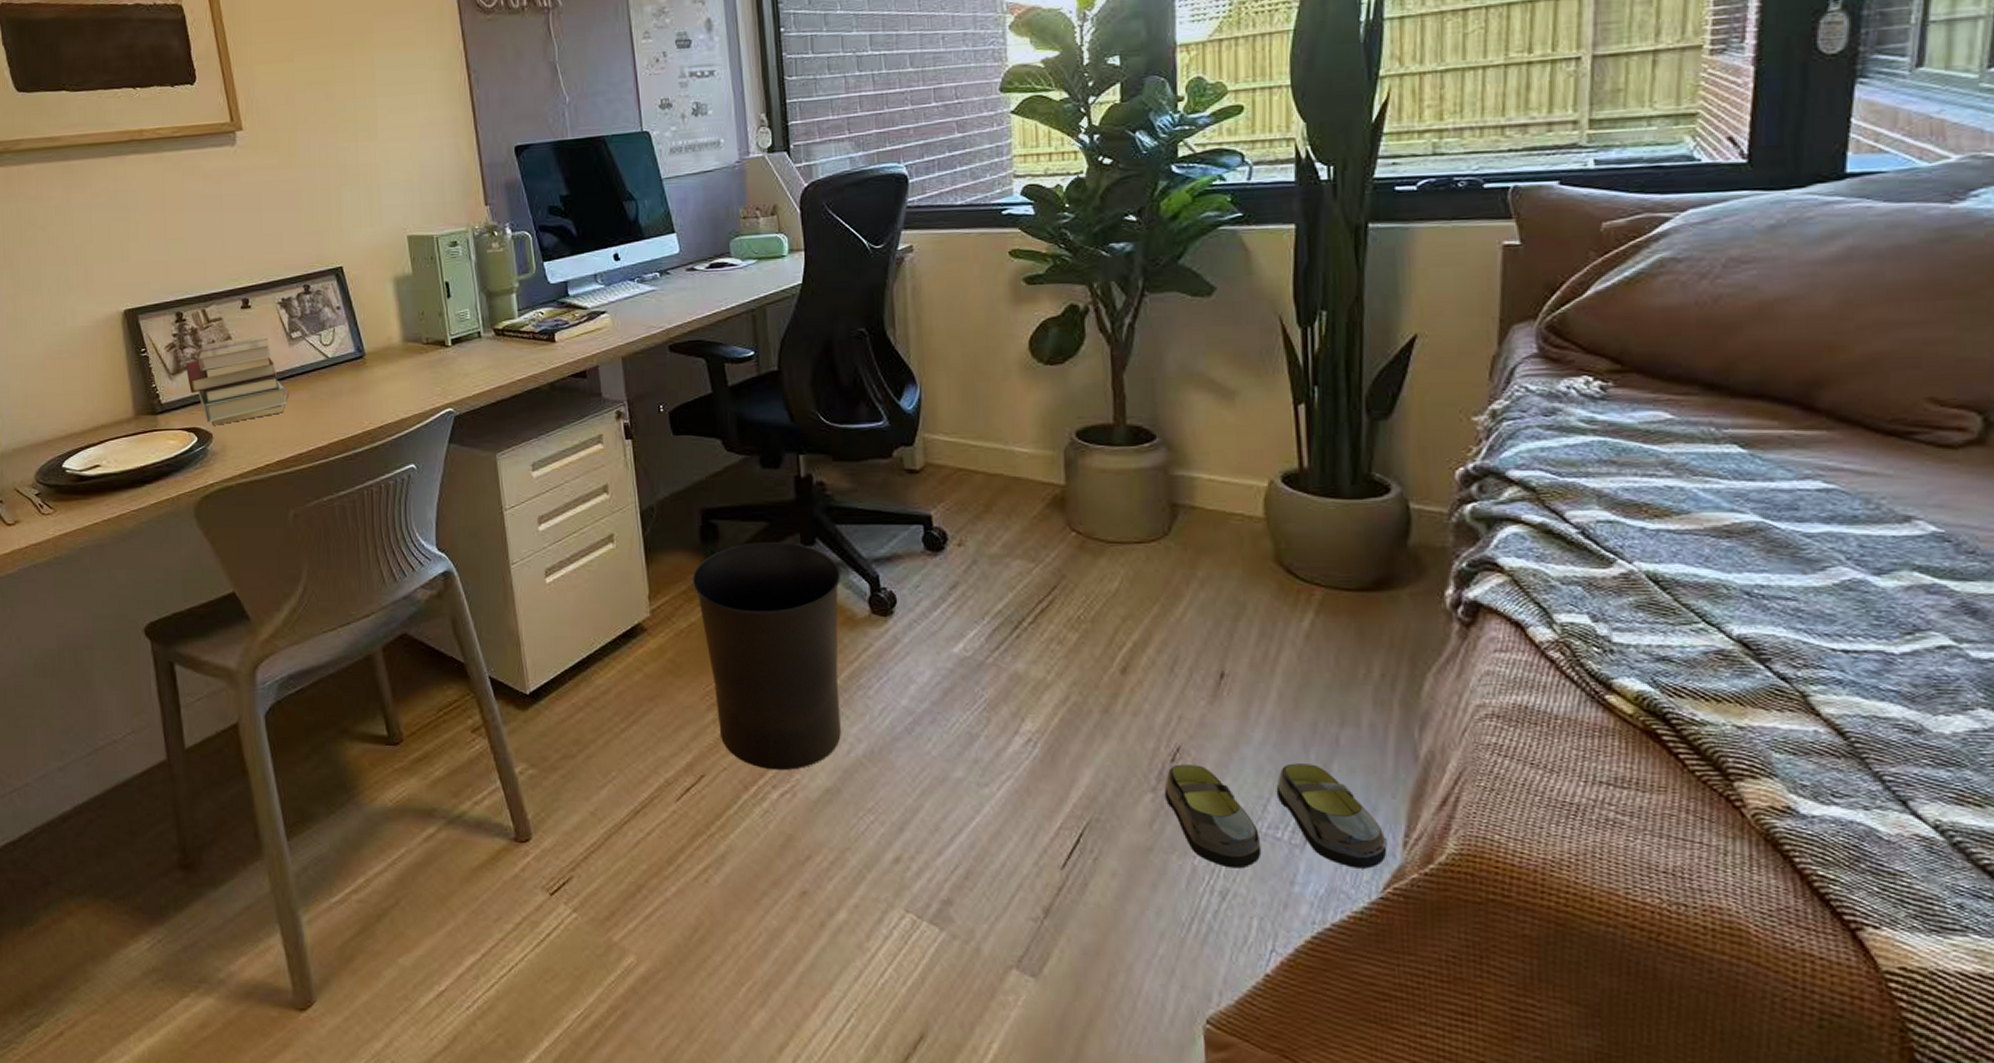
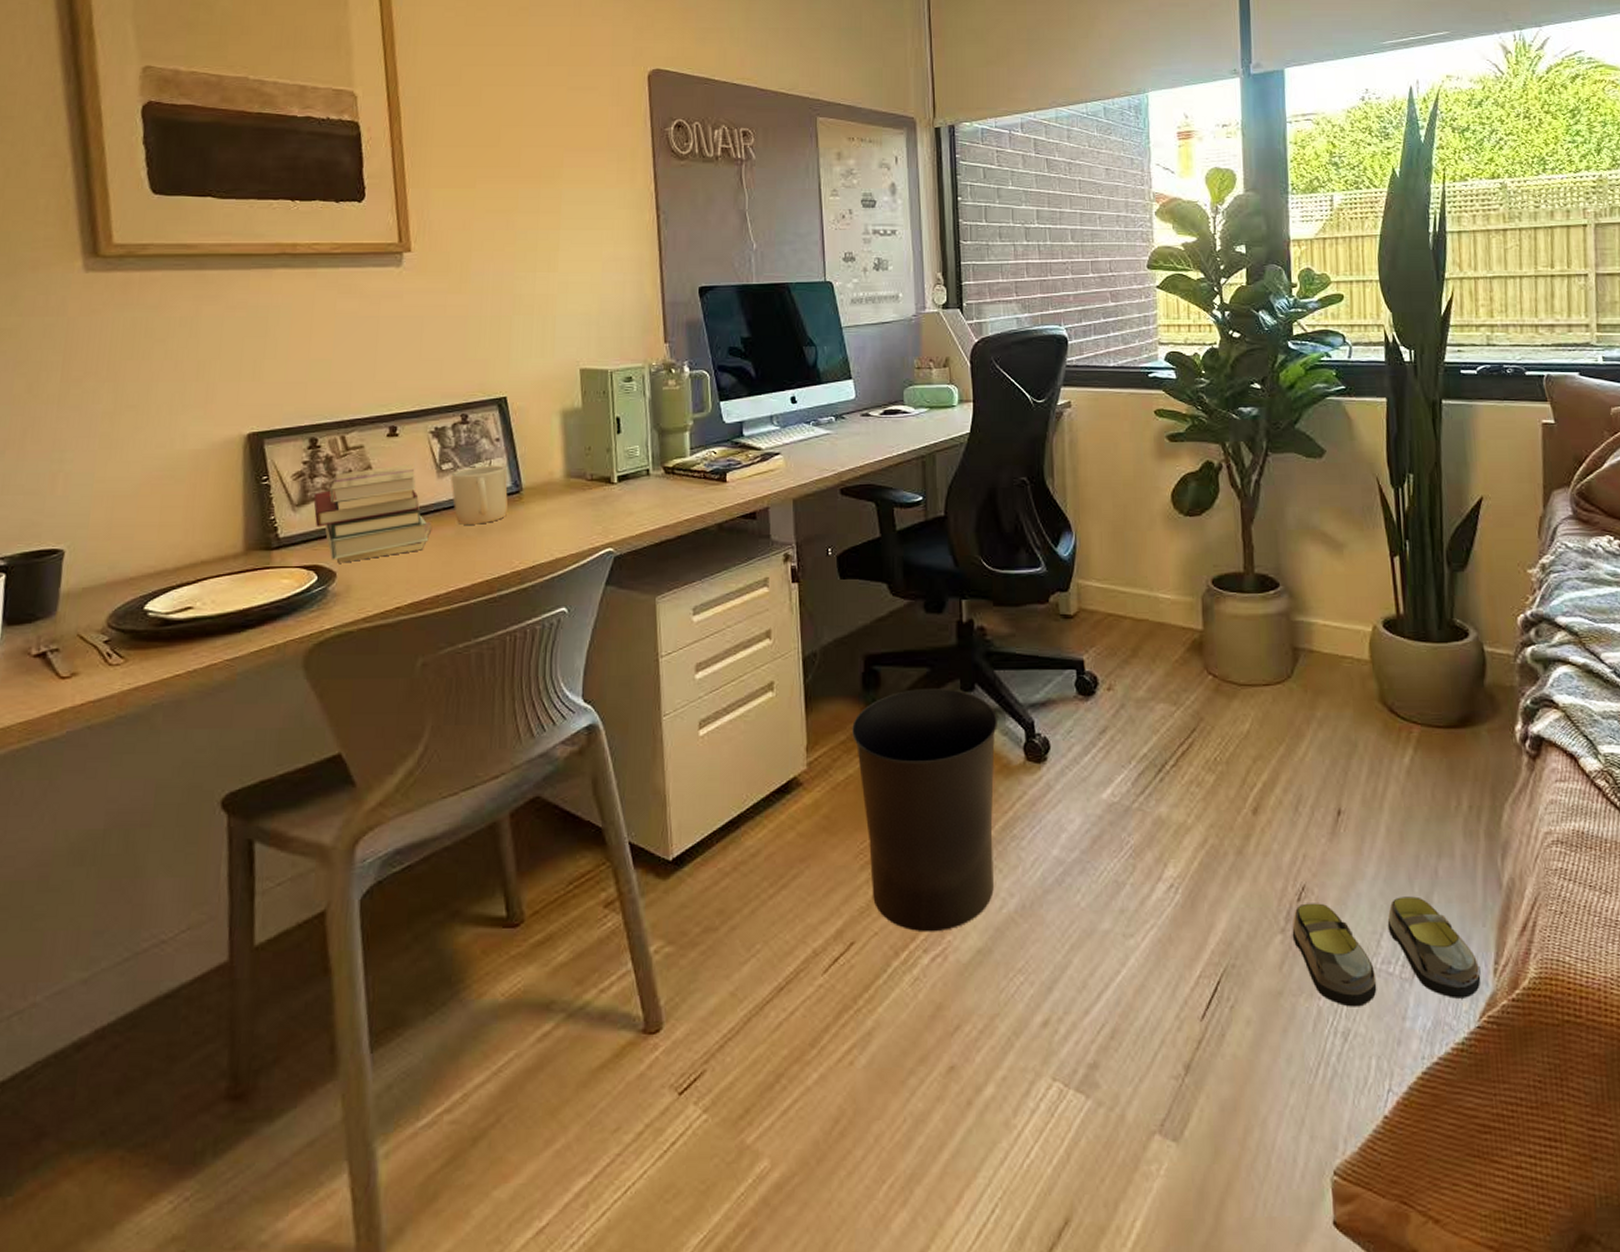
mug: none [299,332,355,389] -> present [450,465,509,525]

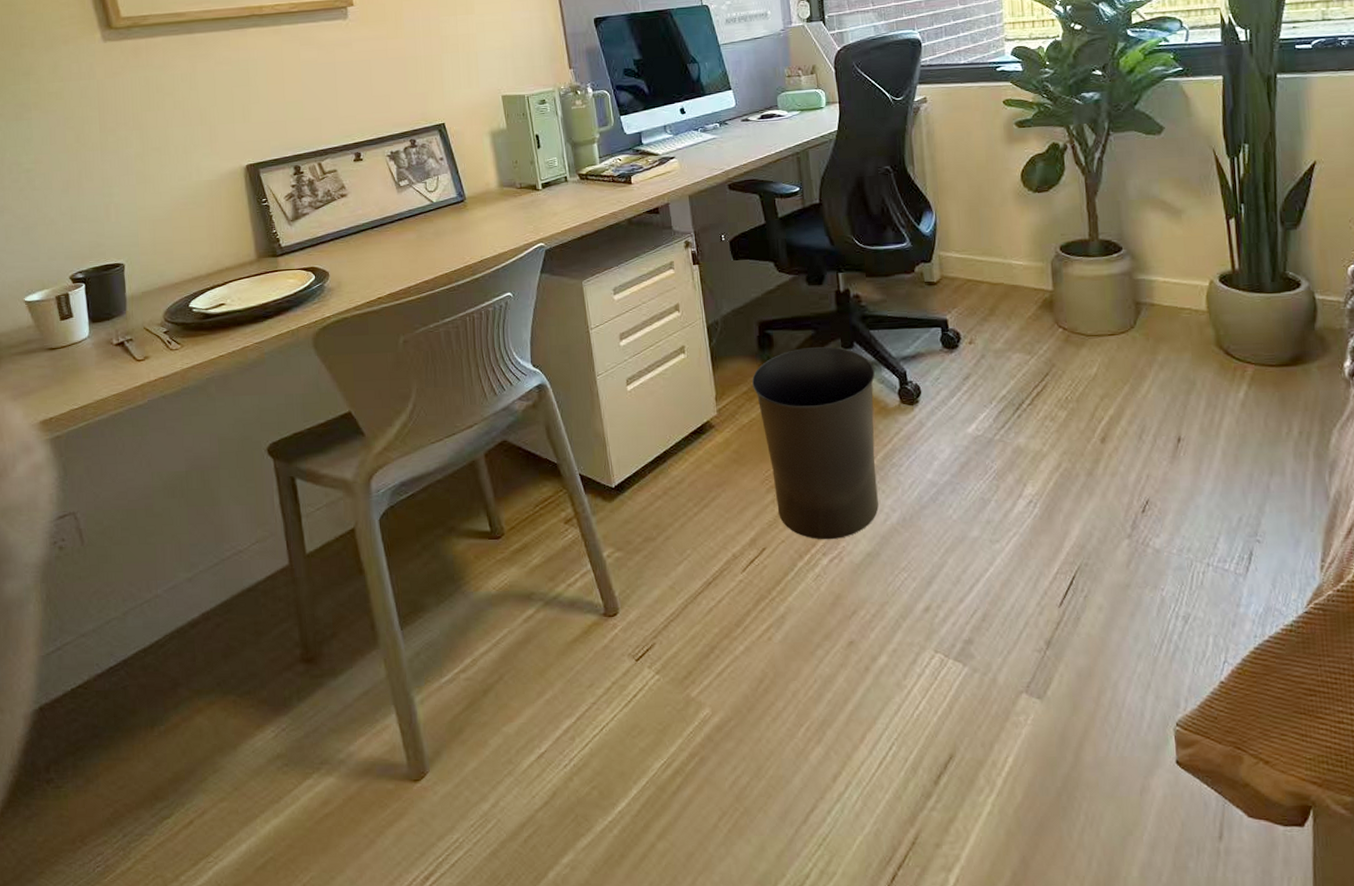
books: present [313,464,433,563] -> none [303,183,398,265]
mug: present [450,465,509,525] -> none [407,179,457,230]
slippers: present [1292,896,1481,1007] -> none [1137,507,1309,597]

